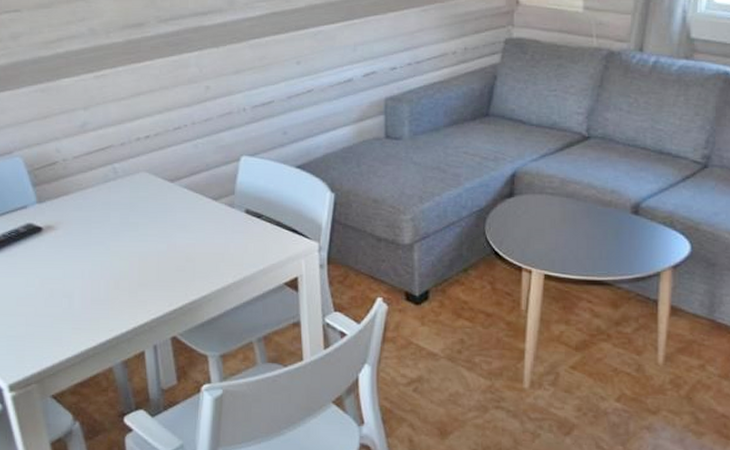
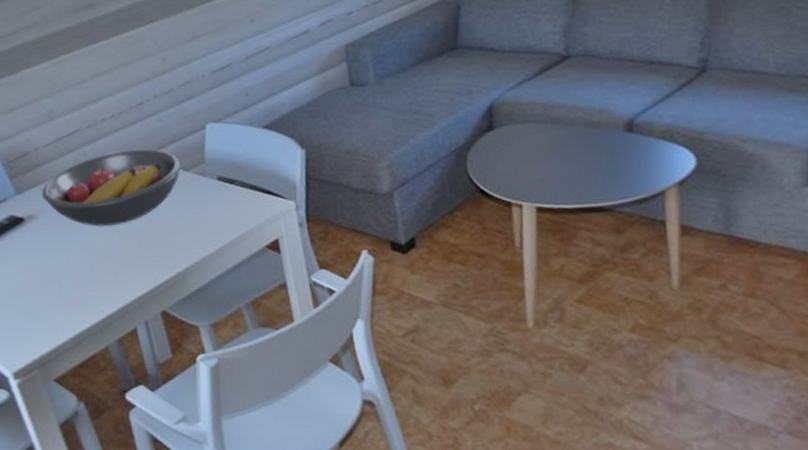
fruit bowl: none [64,172,212,246] -> present [41,149,182,227]

